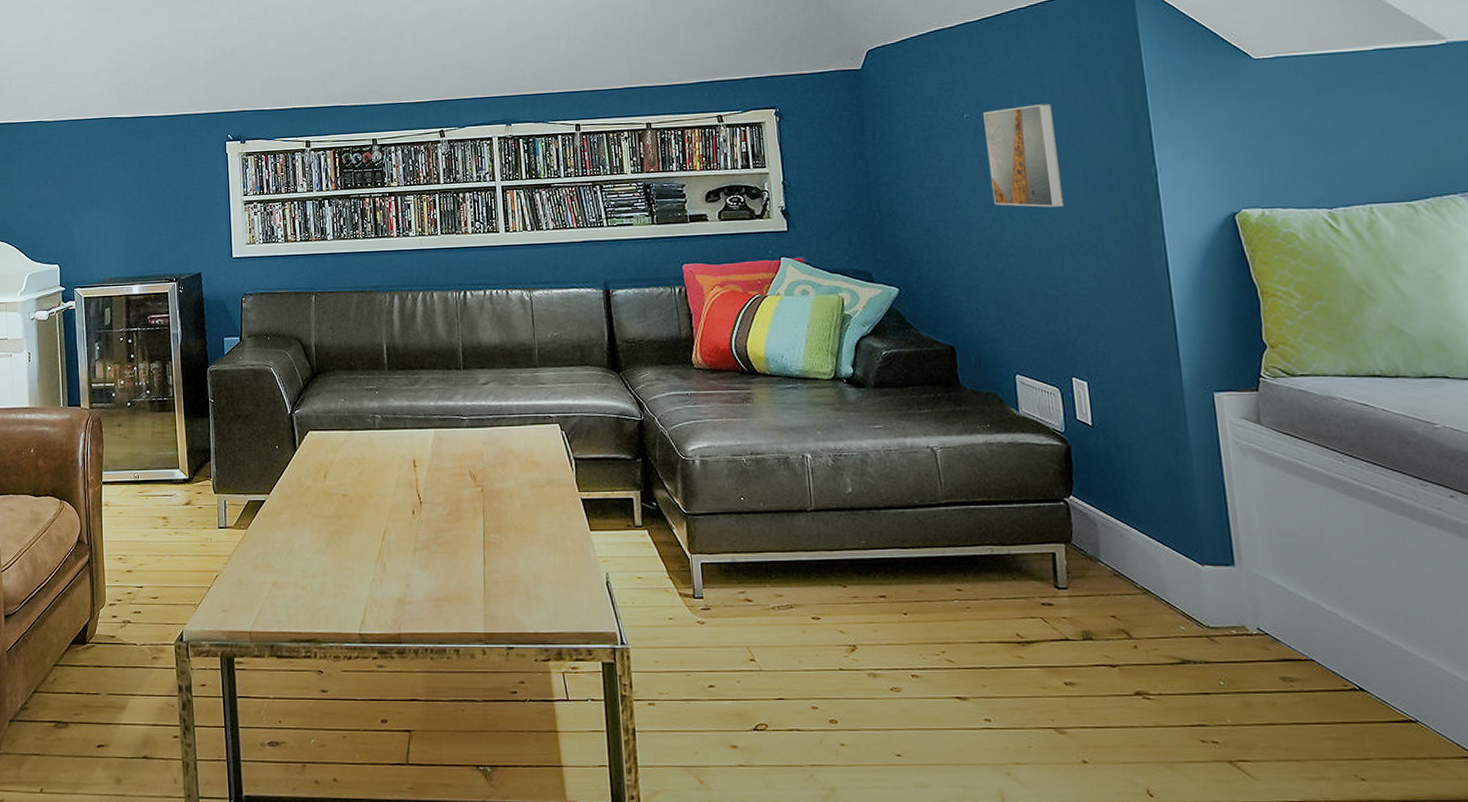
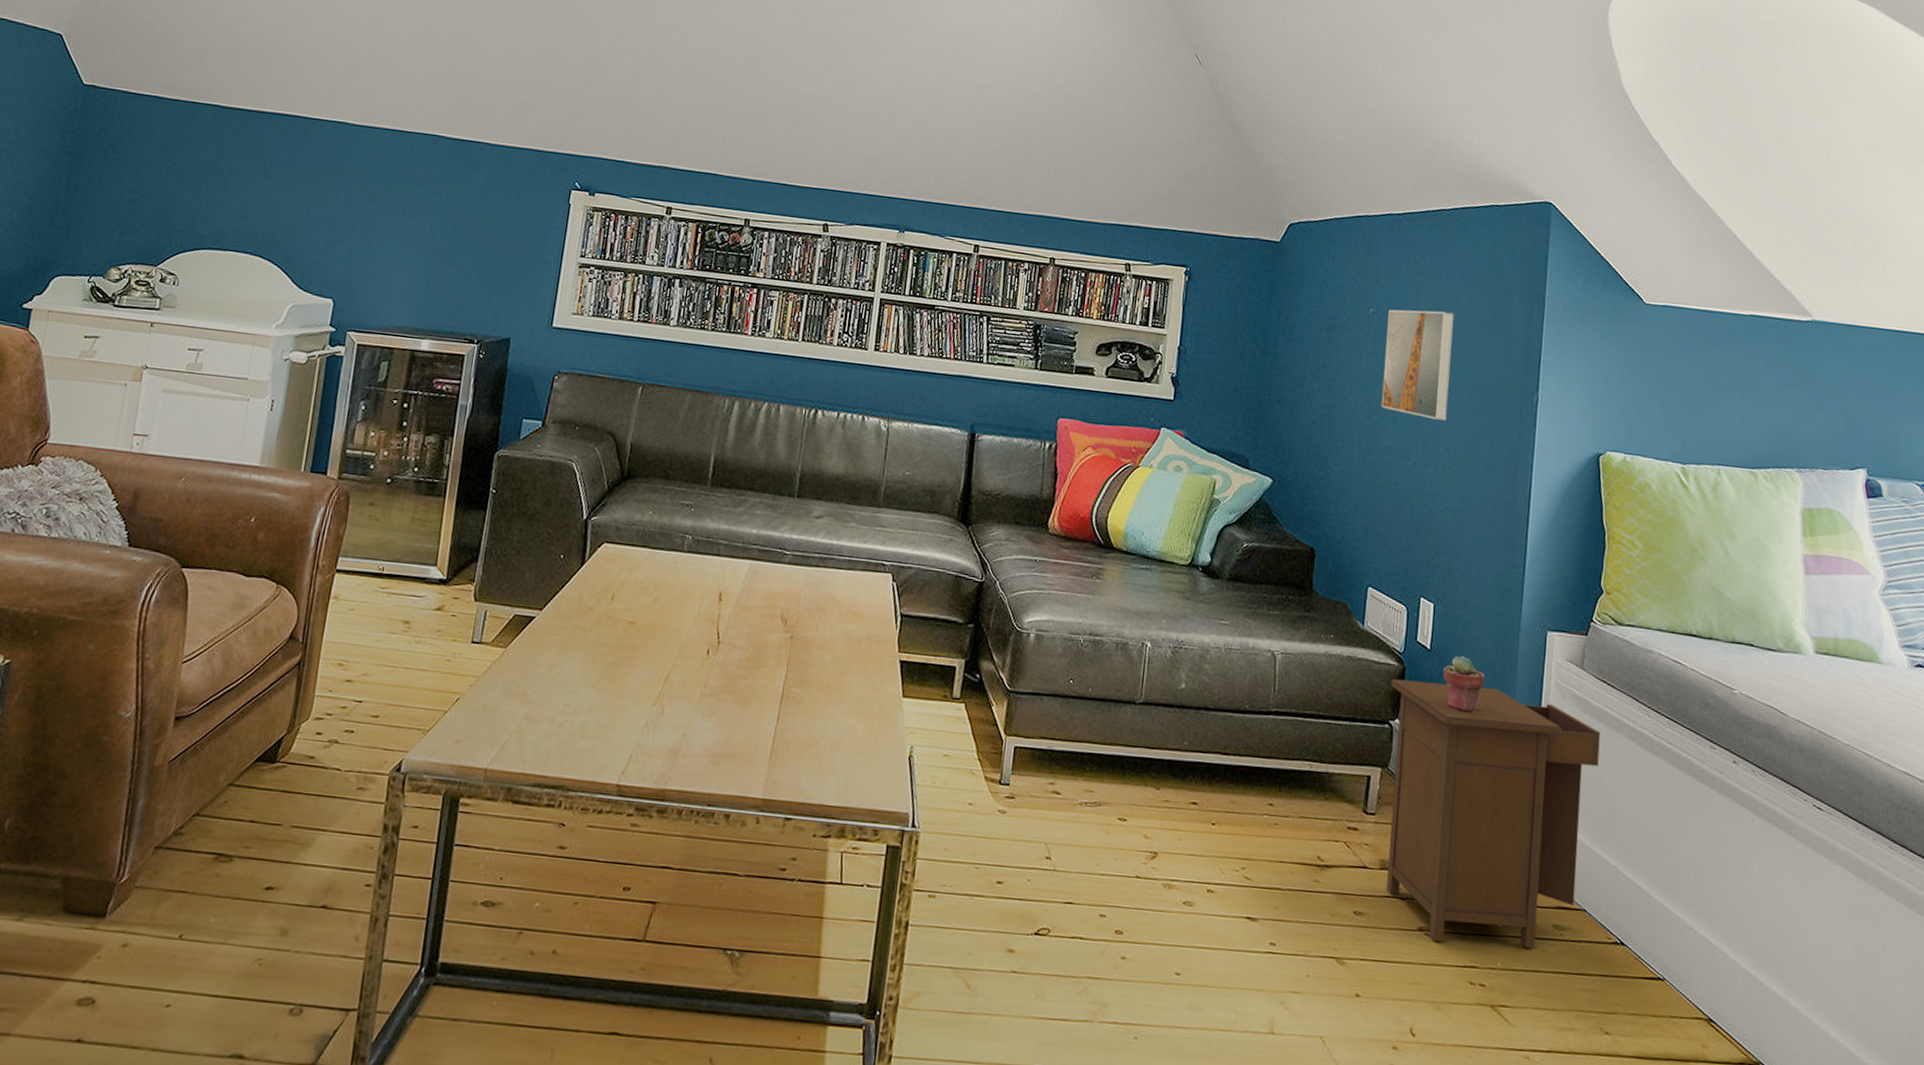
nightstand: none [1057,454,1300,704] -> present [1386,678,1601,948]
potted succulent: none [1110,428,1157,482] -> present [1443,655,1485,714]

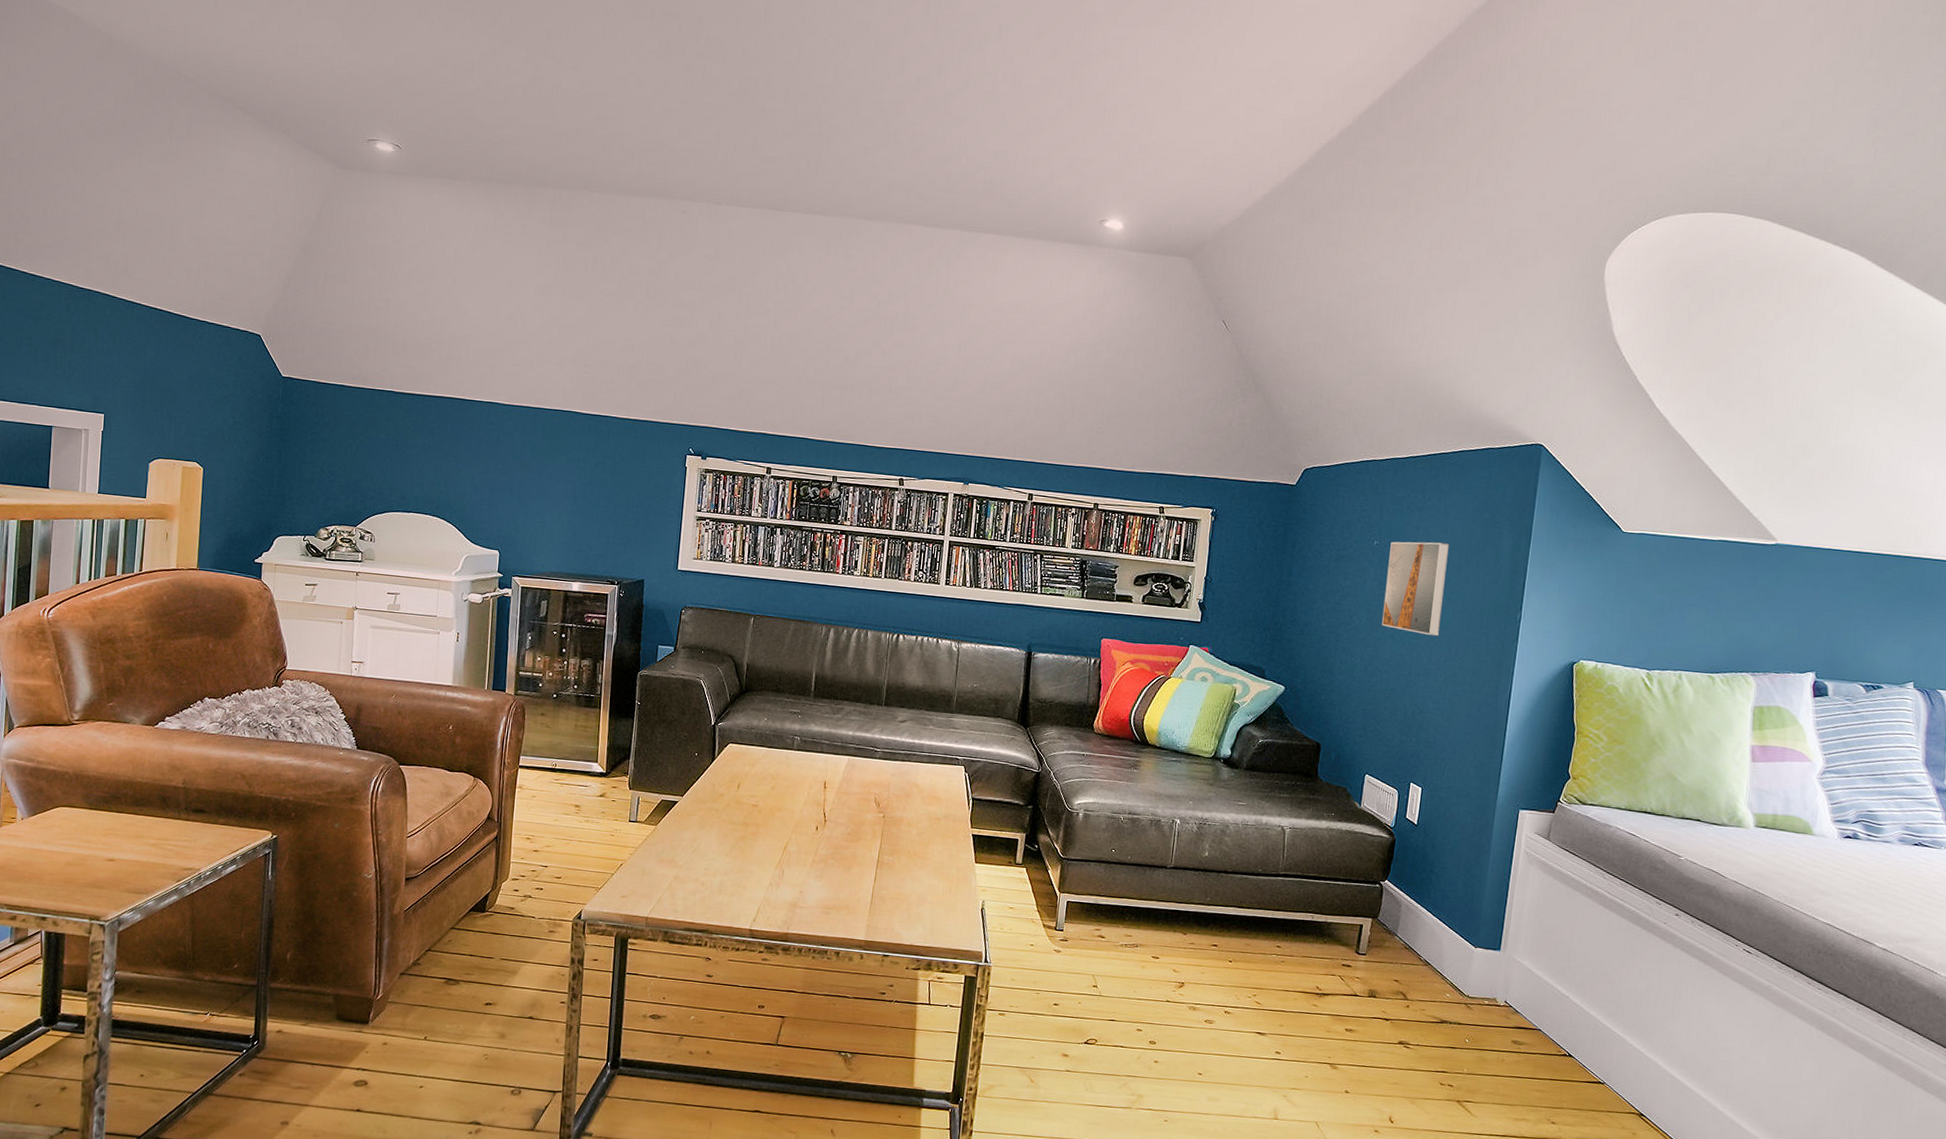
nightstand: present [1386,678,1601,948] -> none [1373,848,1561,1058]
potted succulent: present [1443,655,1485,714] -> none [1427,829,1464,876]

